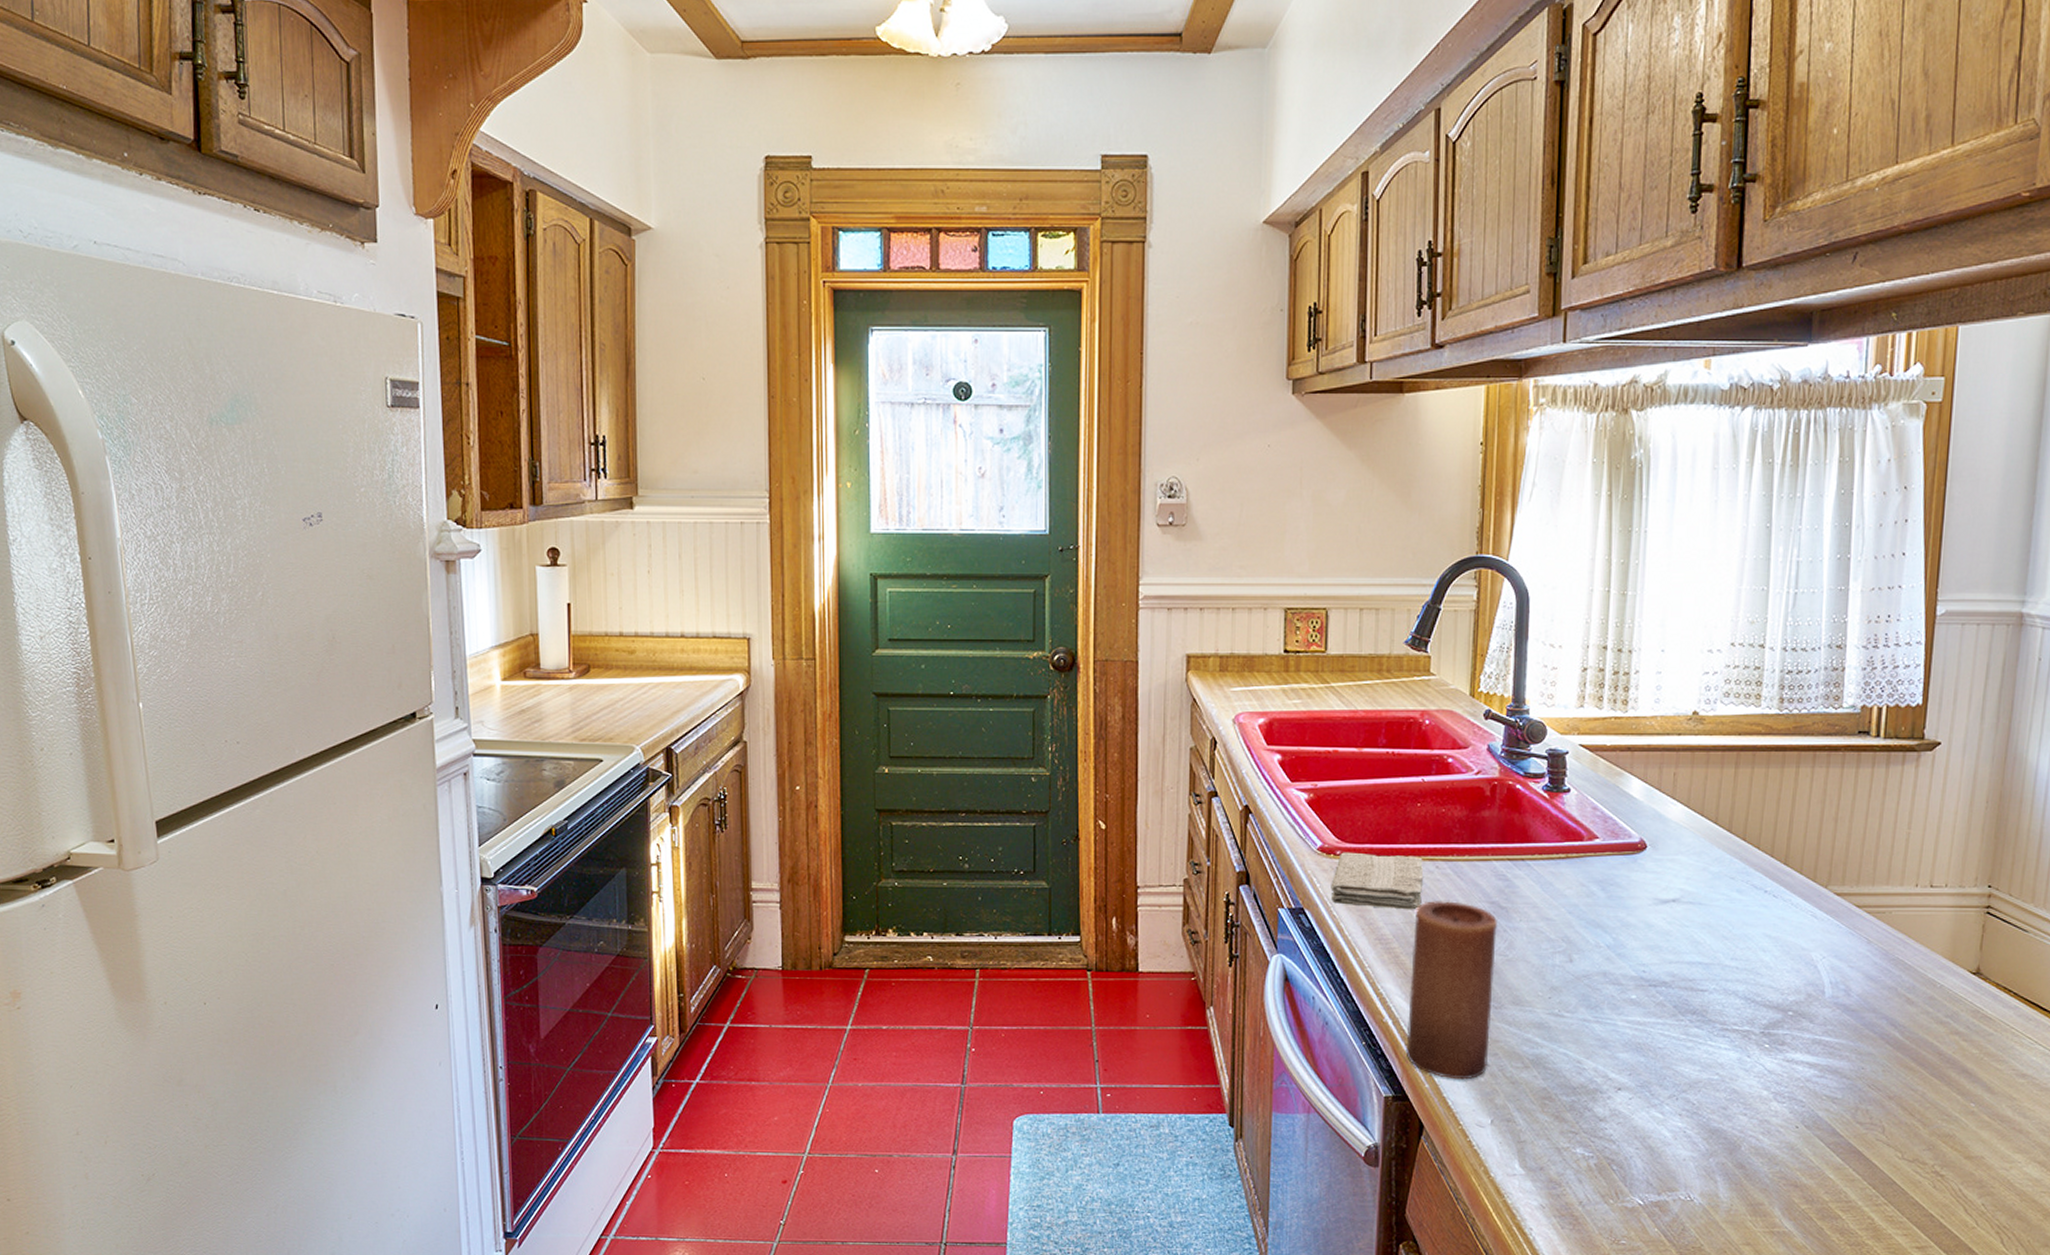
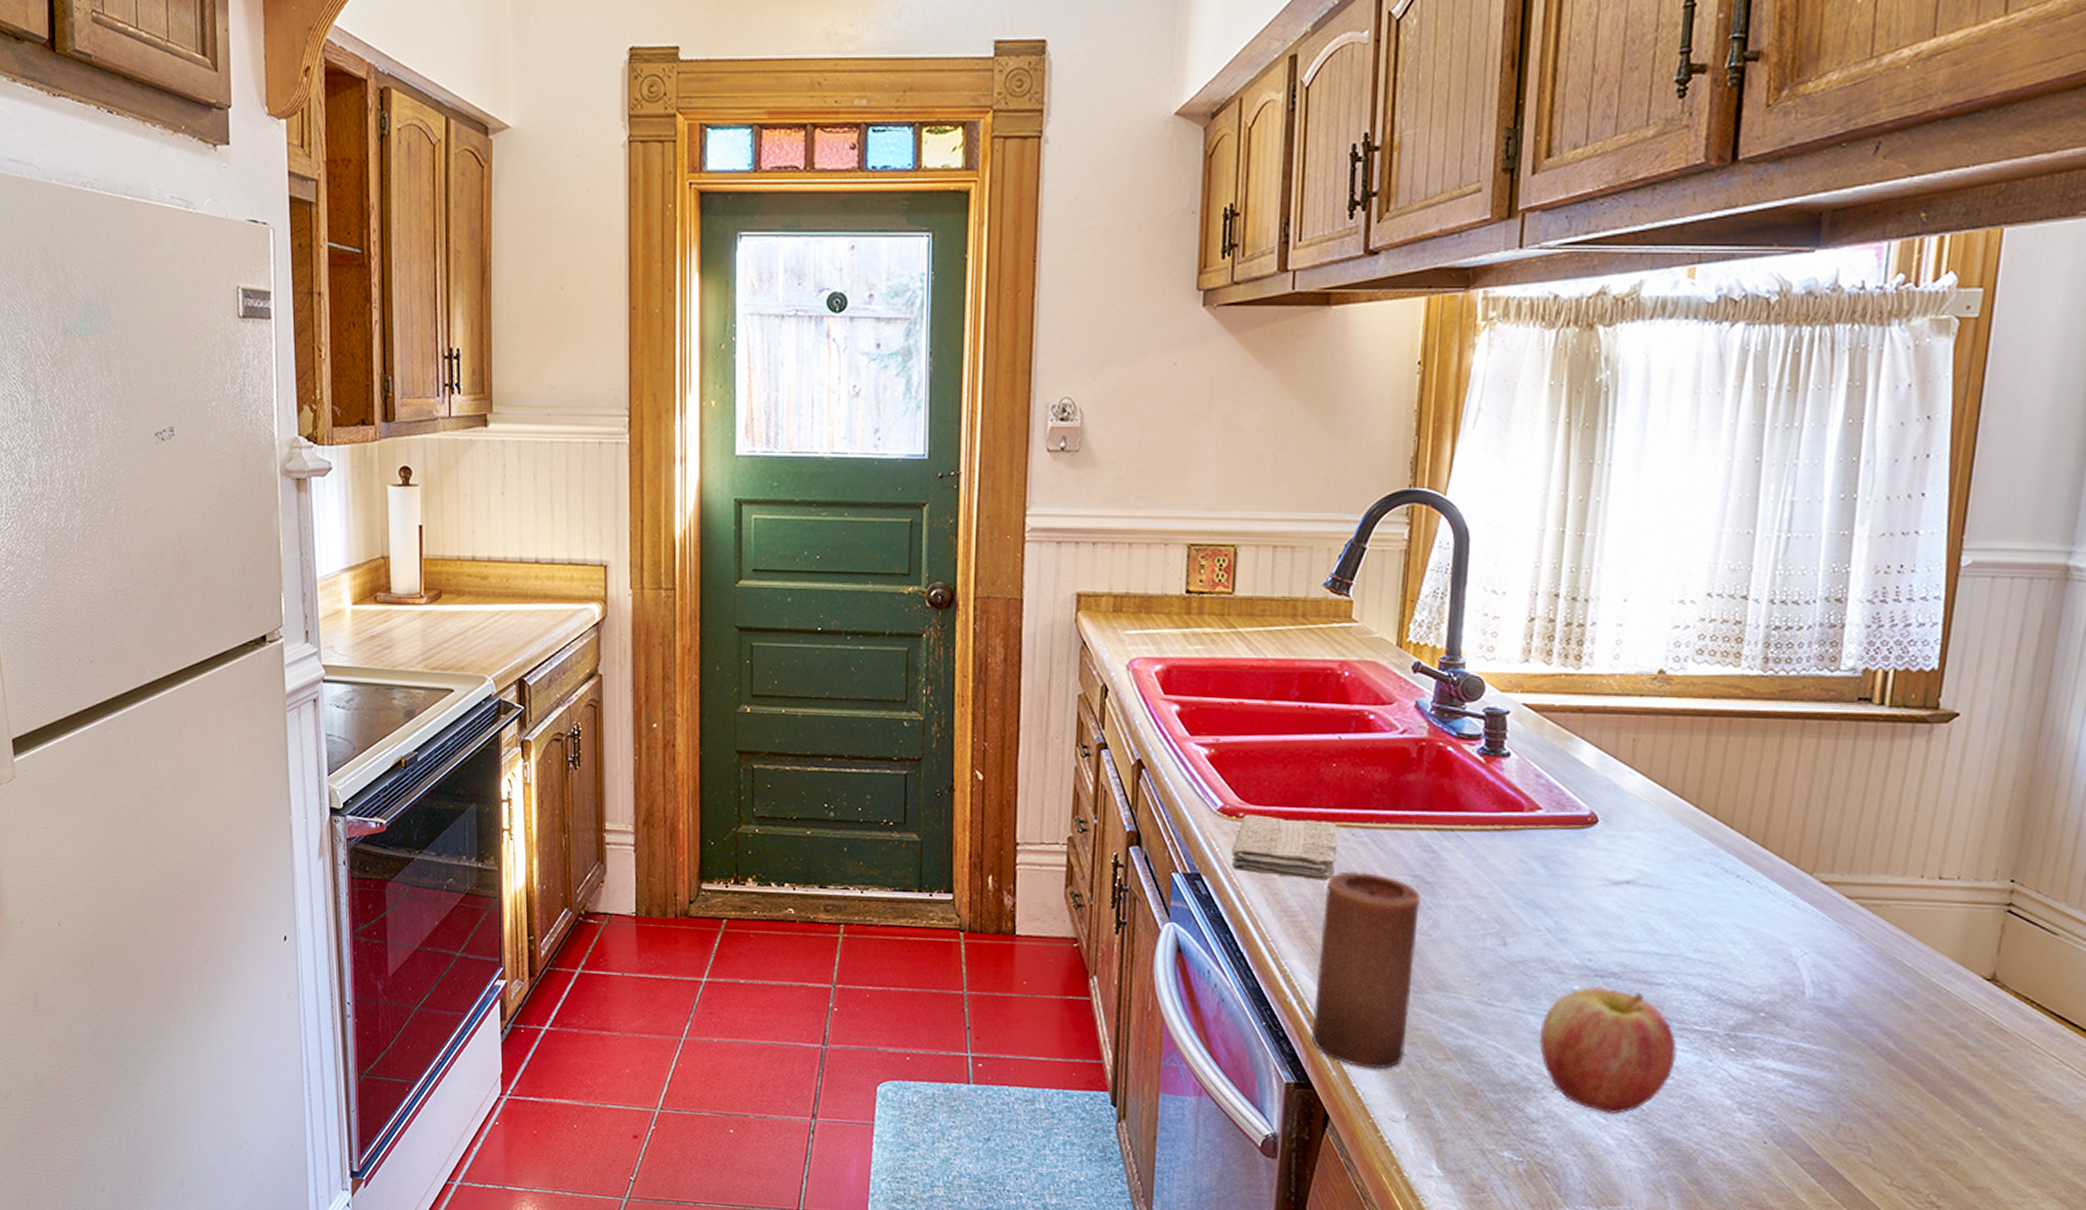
apple: none [1604,996,1720,1110] -> present [1540,987,1677,1115]

